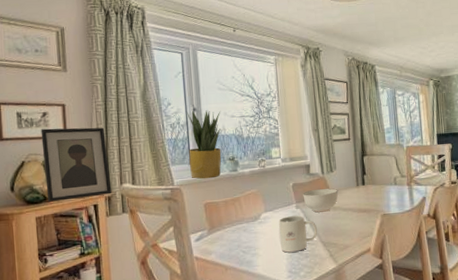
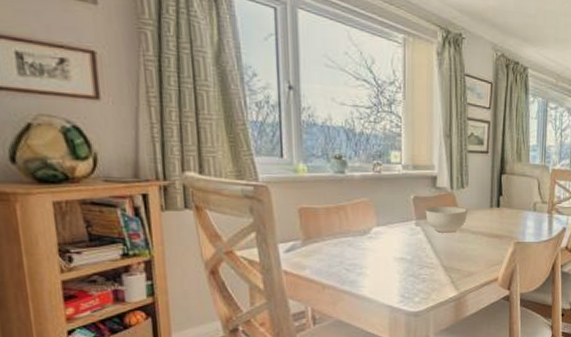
picture frame: present [41,127,112,203] -> none [56,81,169,185]
planter: present [186,110,222,179] -> none [278,87,326,179]
mug: present [278,215,318,253] -> none [392,234,440,275]

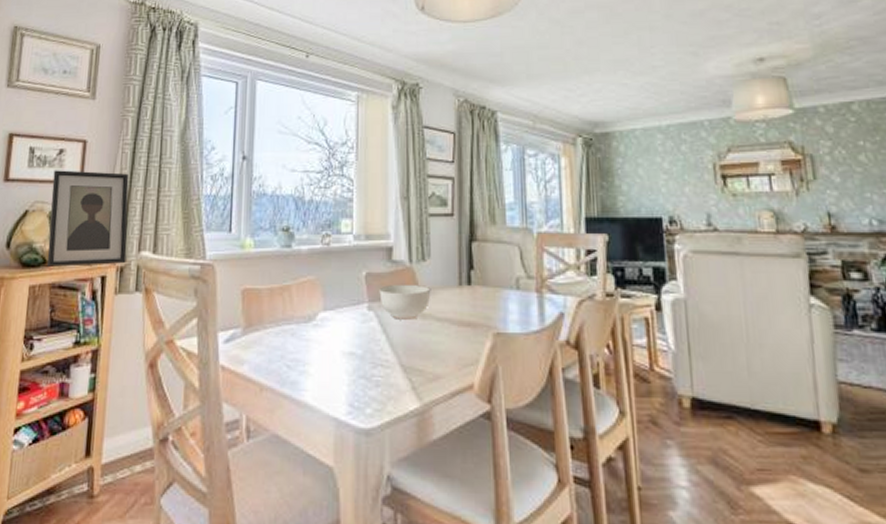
picture frame: none [56,81,169,185] -> present [46,170,129,268]

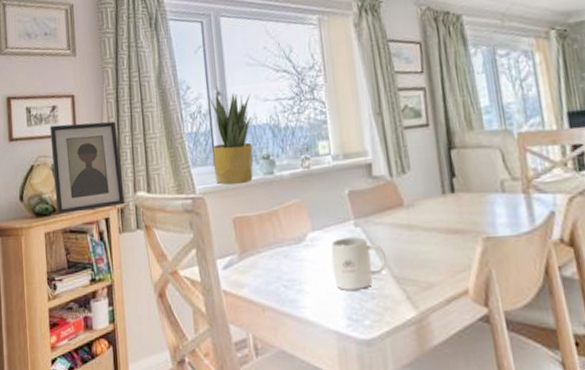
planter: none [229,158,277,255] -> present [208,93,254,186]
mug: none [340,321,397,376] -> present [331,236,387,290]
bowl: present [379,284,431,320] -> none [363,197,416,233]

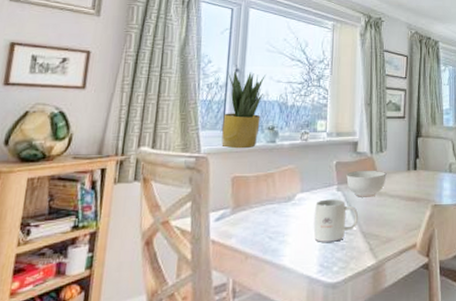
picture frame: present [50,121,125,216] -> none [46,76,131,162]
bowl: none [363,197,416,233] -> present [346,170,387,197]

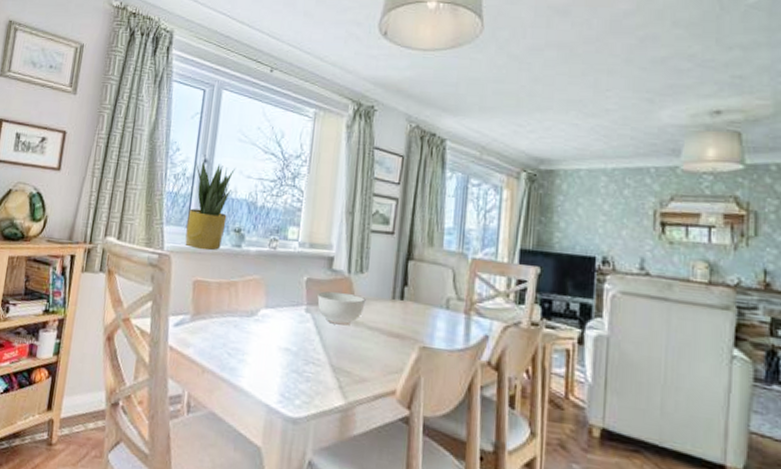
mug: present [313,199,359,242] -> none [276,320,329,371]

